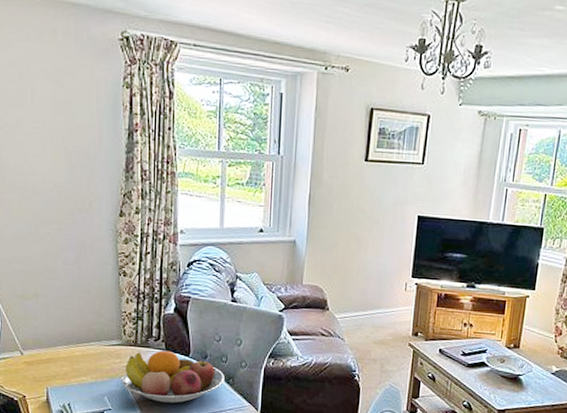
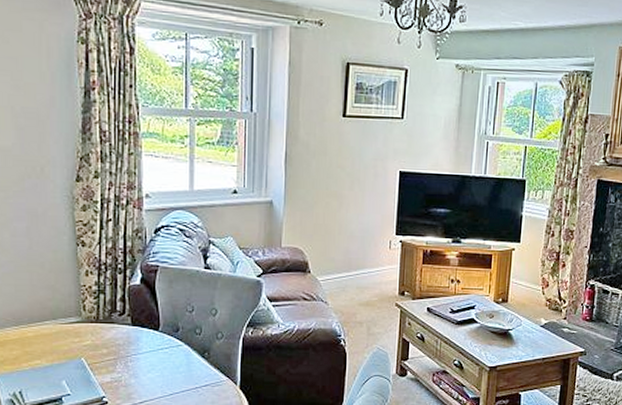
fruit bowl: present [122,350,225,404] -> none [82,325,199,383]

